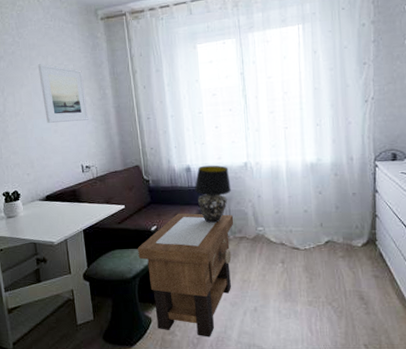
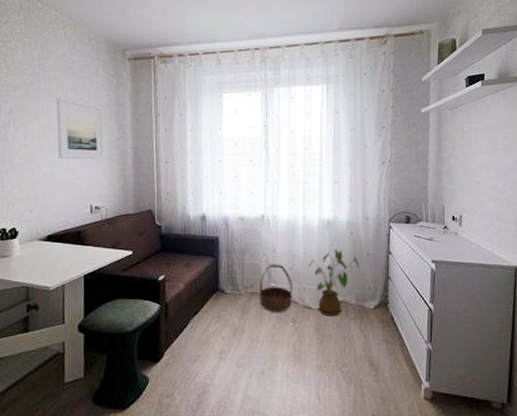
side table: present [138,213,234,337] -> none [142,263,247,402]
table lamp: present [194,165,231,223] -> none [208,215,246,276]
basket: none [247,209,280,254] -> present [260,264,292,312]
house plant: none [294,192,346,256] -> present [308,250,360,317]

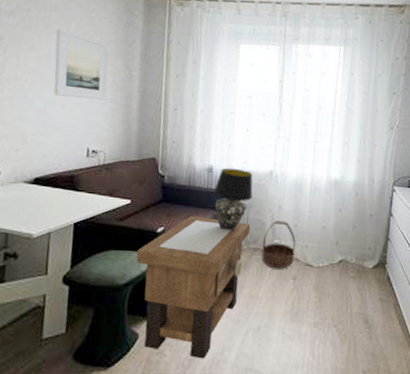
side table: none [142,263,247,402] -> present [136,215,251,359]
table lamp: none [208,215,246,276] -> present [213,168,253,230]
house plant: present [308,250,360,317] -> none [312,210,362,275]

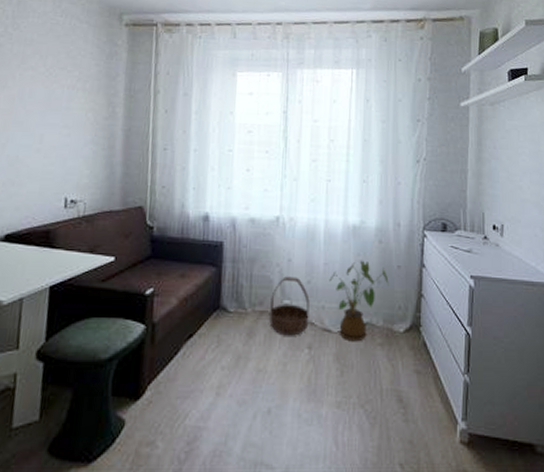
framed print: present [53,29,109,100] -> none [28,64,89,142]
side table: present [136,215,251,359] -> none [121,273,255,451]
table lamp: present [213,168,253,230] -> none [210,215,257,290]
house plant: none [312,210,362,275] -> present [329,261,389,342]

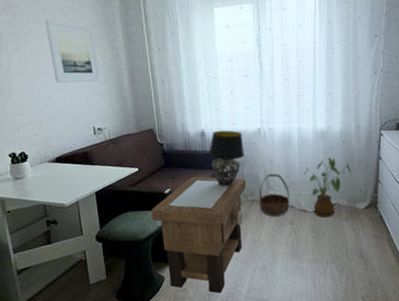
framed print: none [28,64,89,142] -> present [45,19,100,83]
side table: none [121,273,255,451] -> present [151,176,247,294]
table lamp: none [210,215,257,290] -> present [208,130,244,186]

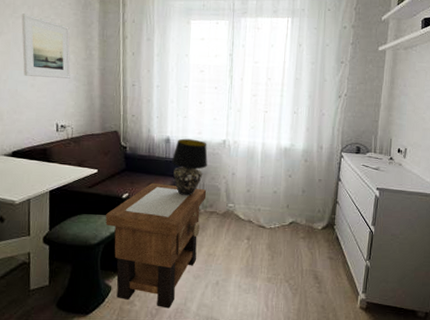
basket: present [259,173,290,216] -> none [218,186,249,230]
house plant: present [303,158,352,218] -> none [264,175,312,236]

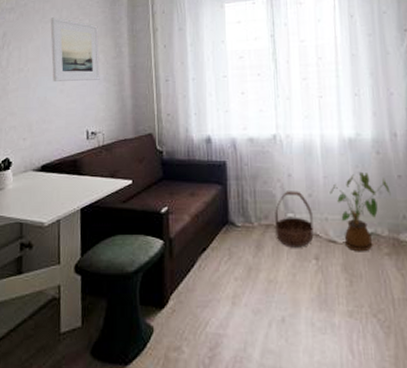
side table: present [105,182,207,309] -> none [143,192,260,357]
table lamp: present [171,138,208,196] -> none [214,136,257,206]
basket: none [218,186,249,230] -> present [275,191,314,248]
house plant: none [264,175,312,236] -> present [330,173,391,252]

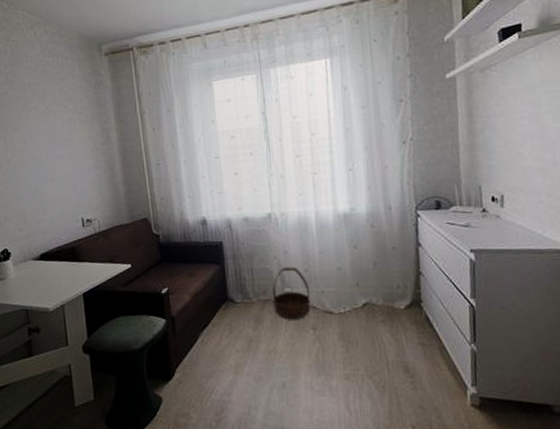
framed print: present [50,17,100,81] -> none [34,104,90,171]
house plant: present [330,173,391,252] -> none [325,246,386,321]

